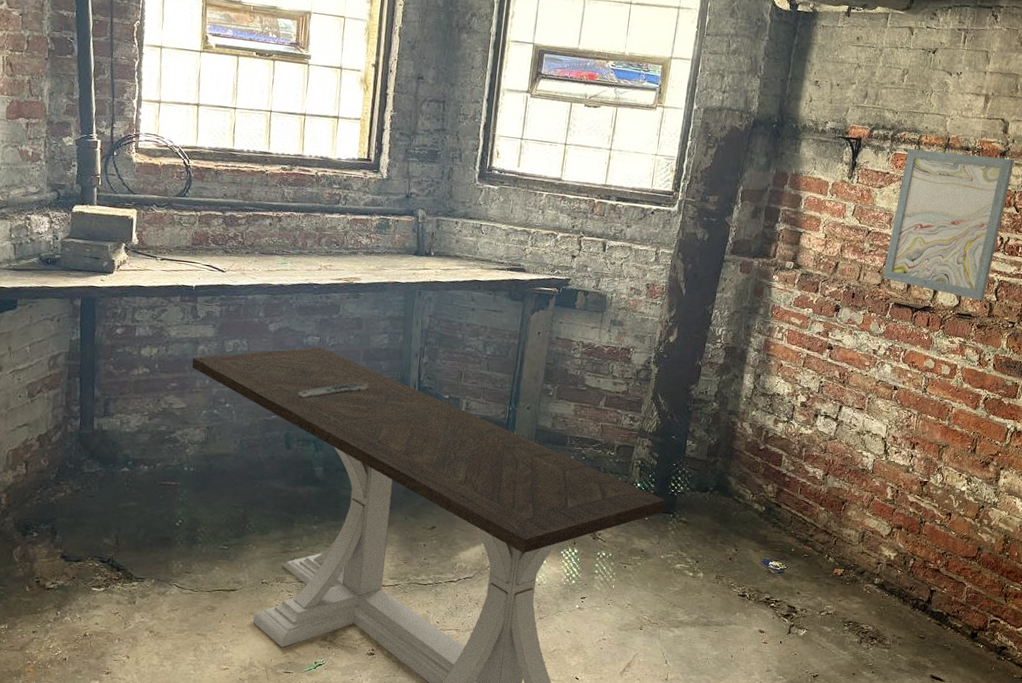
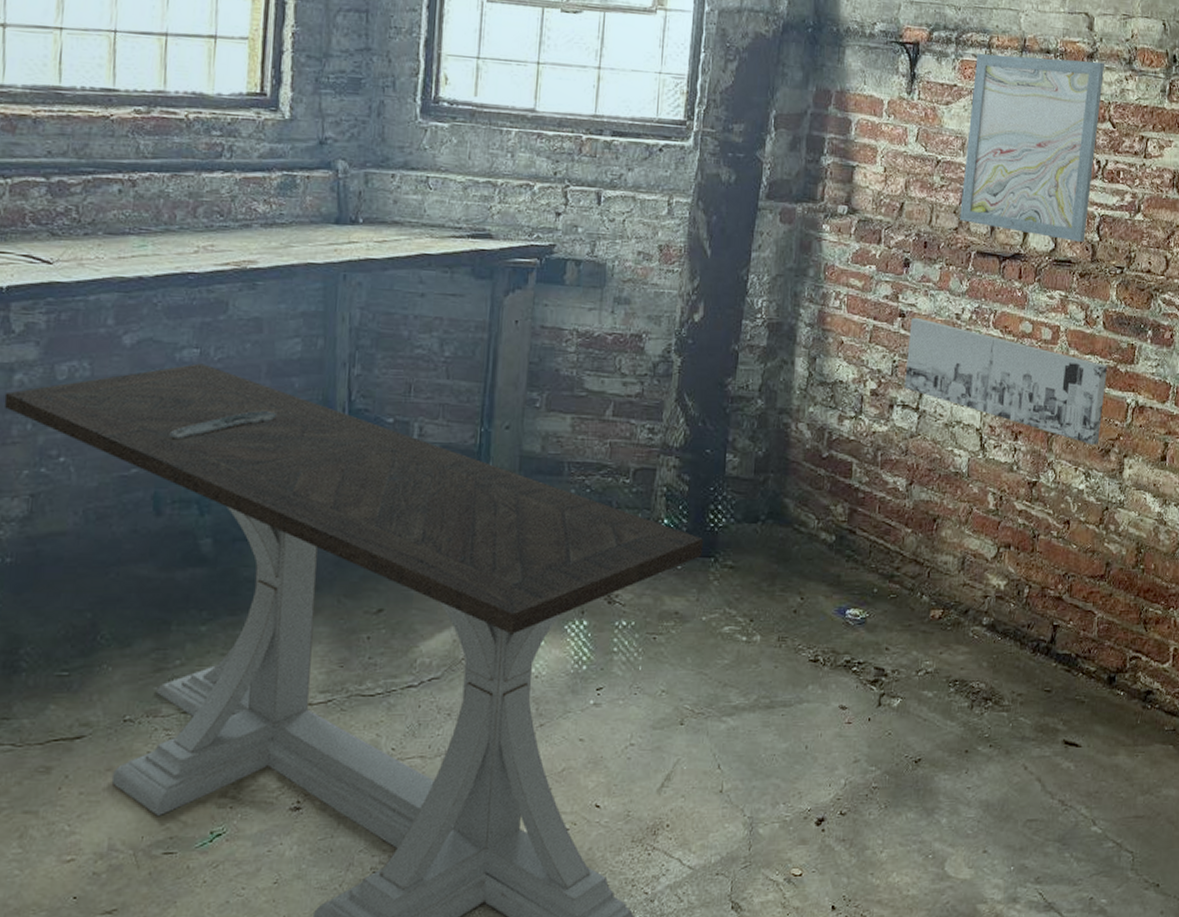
wall art: none [827,350,994,458] -> present [904,317,1107,446]

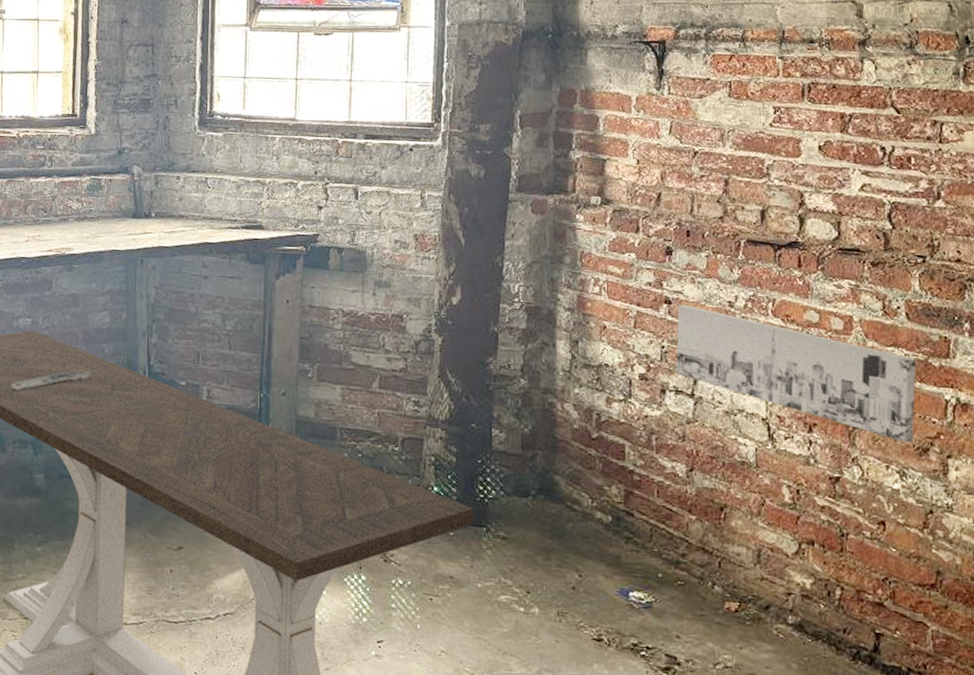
wall art: present [960,54,1104,242] -> none [724,47,881,230]

